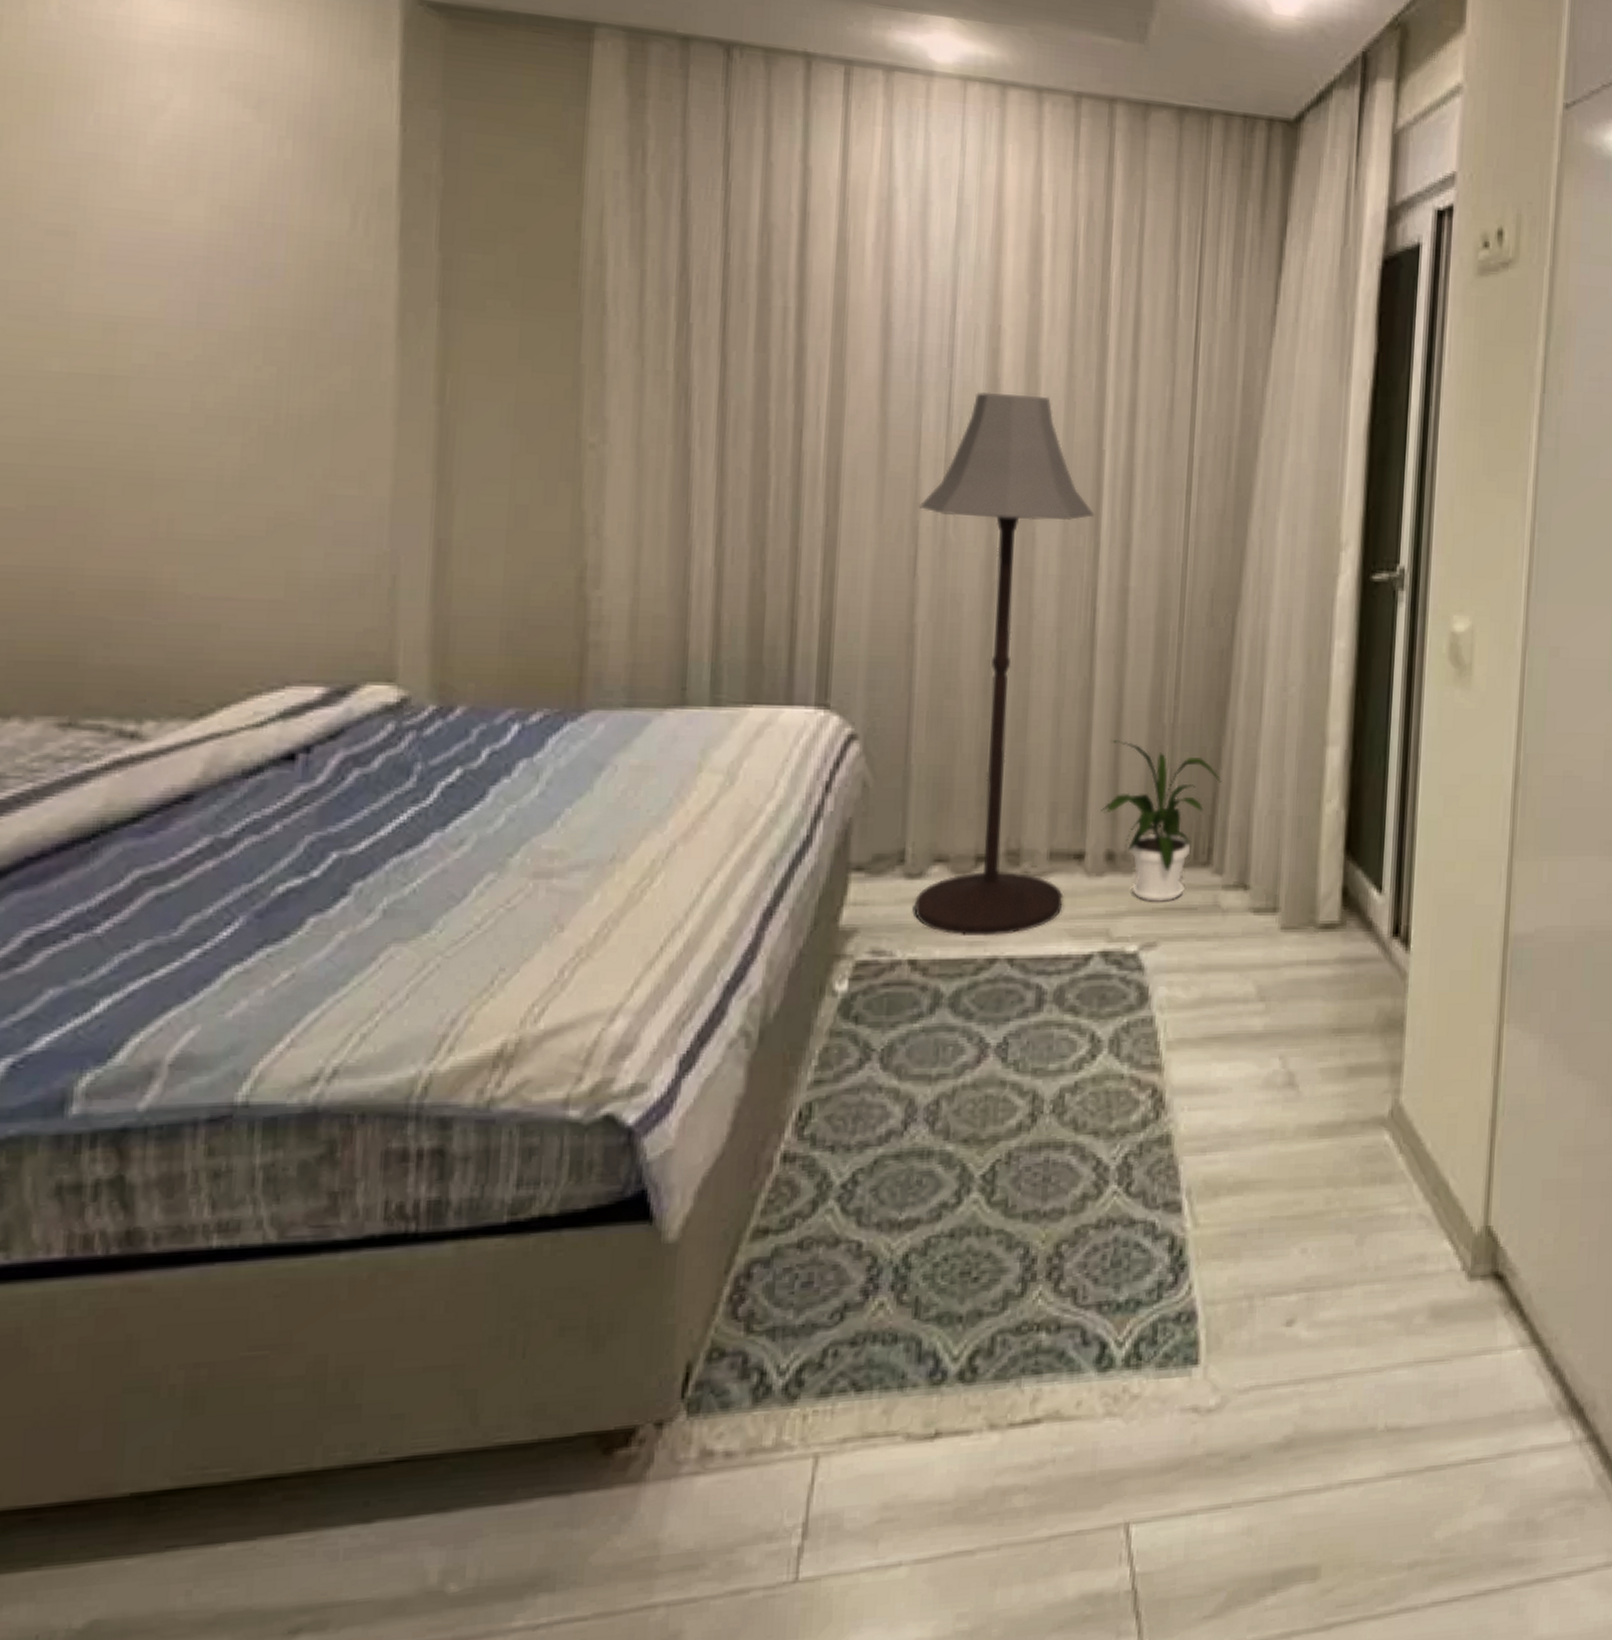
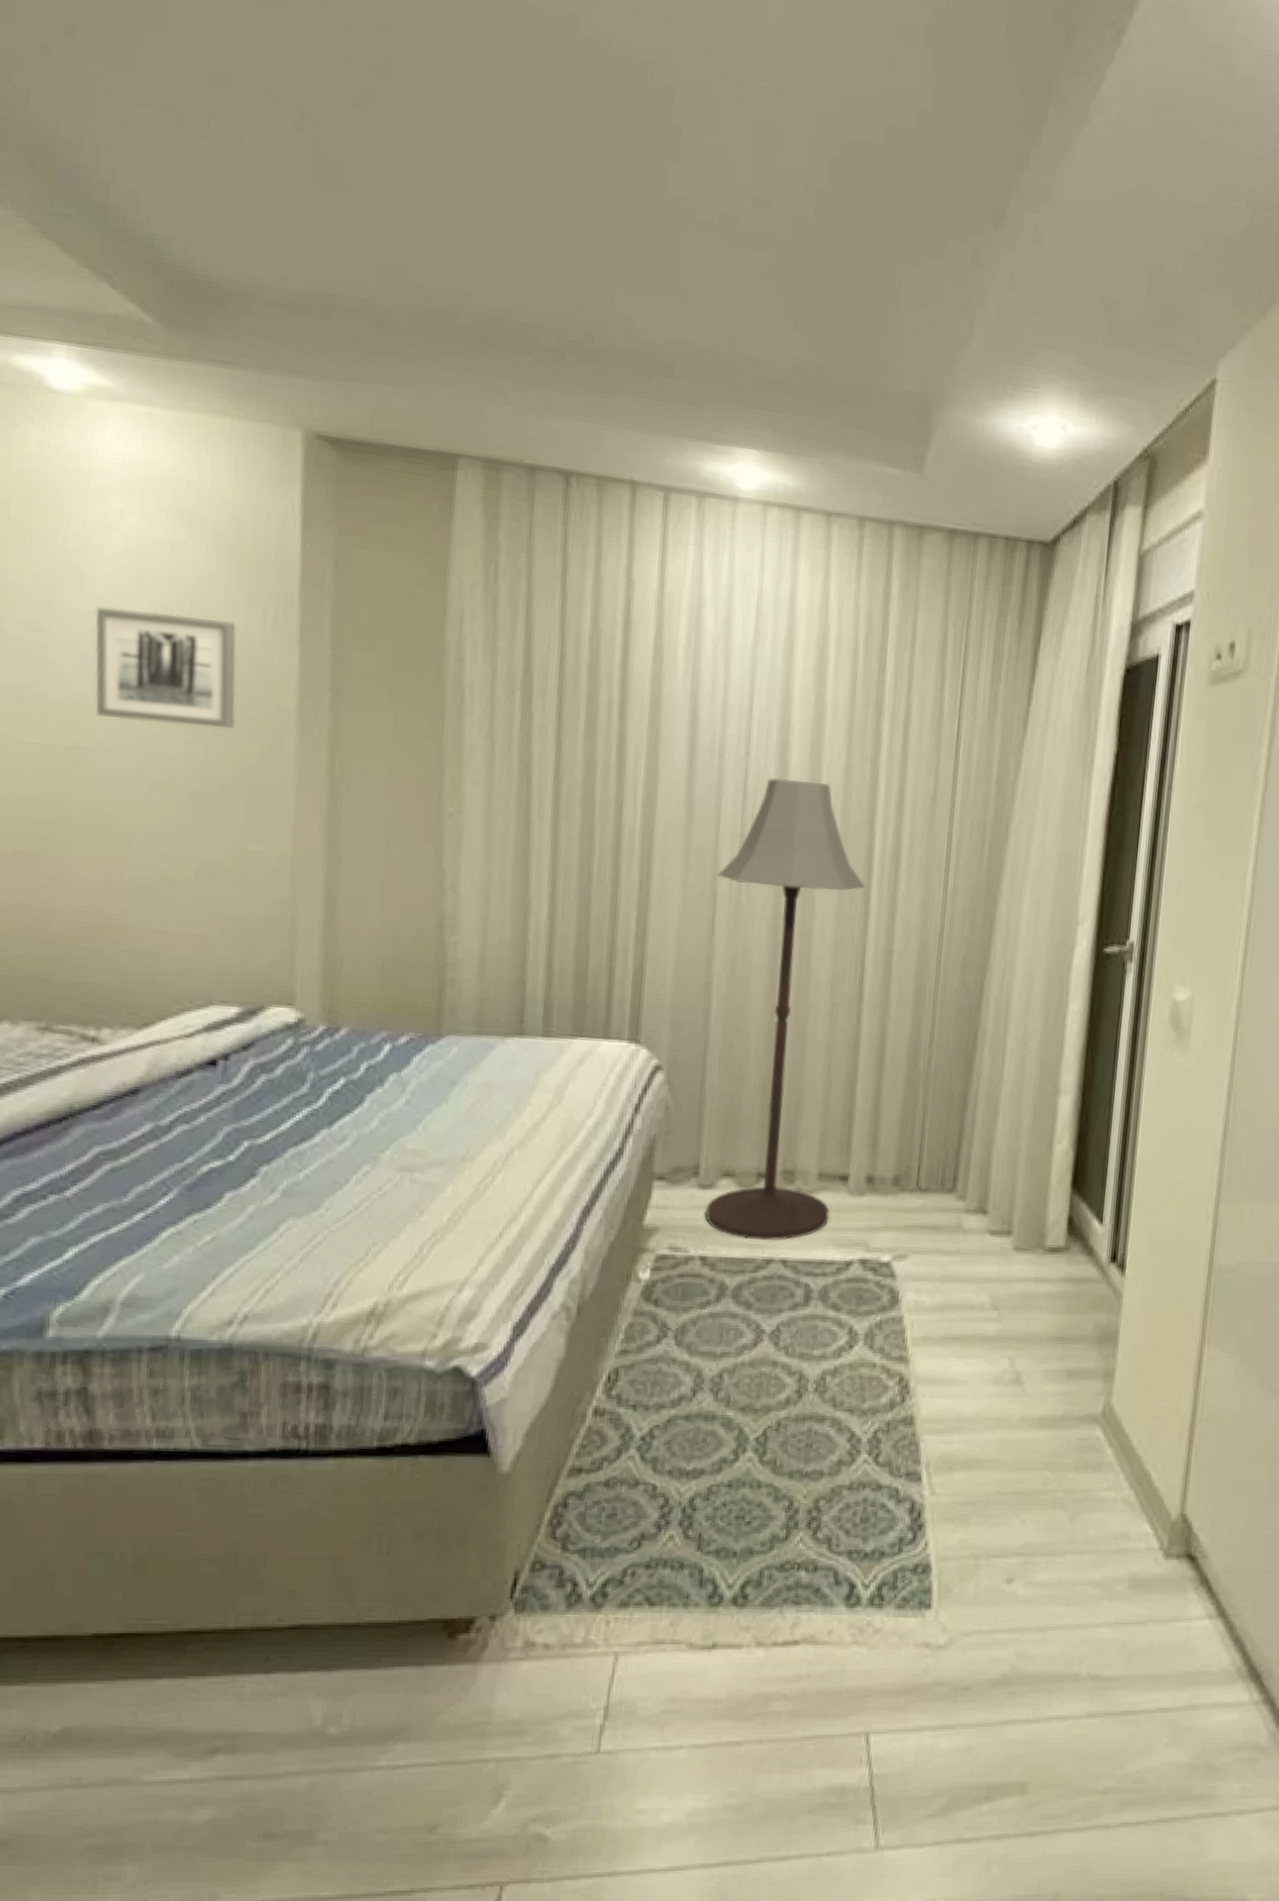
wall art: none [135,205,319,349] -> present [95,607,237,729]
house plant: present [1101,740,1222,903] -> none [863,1081,967,1222]

